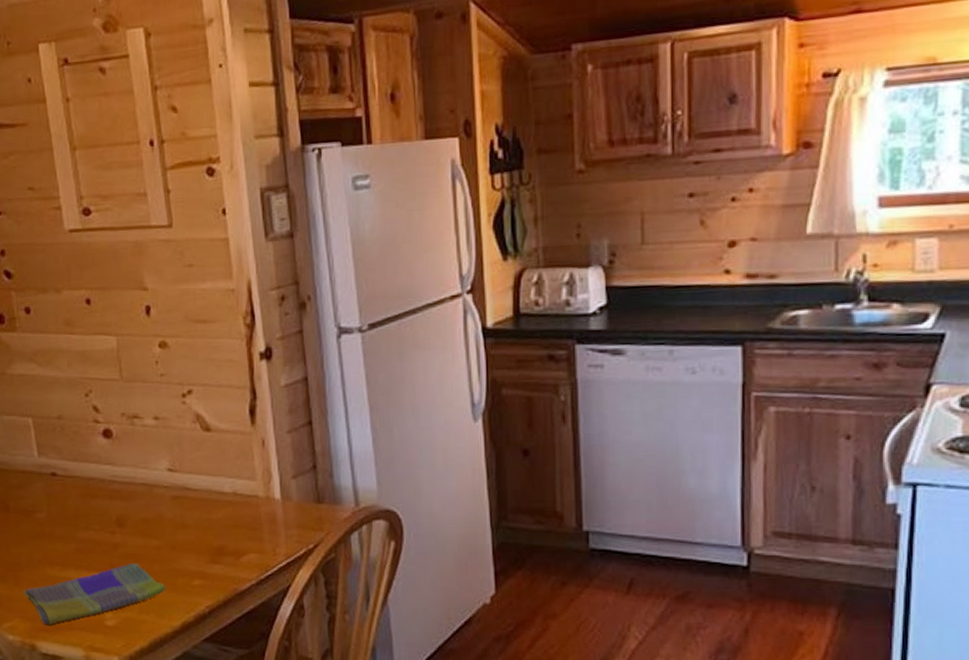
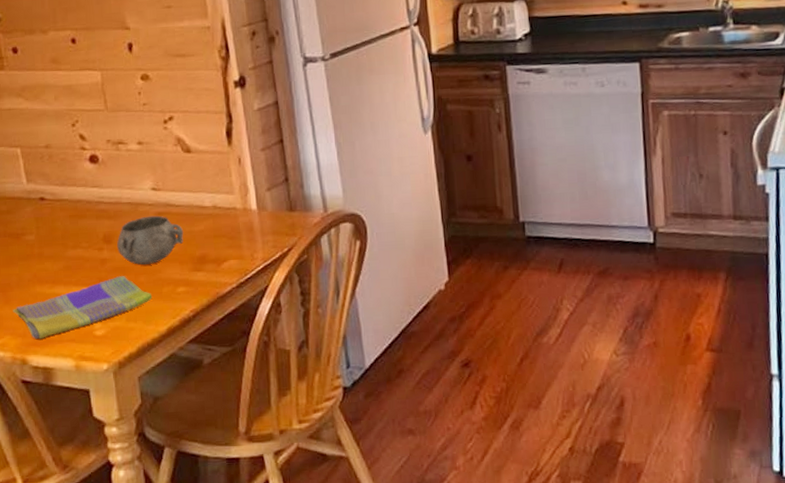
decorative bowl: none [130,499,201,553] -> present [117,215,184,265]

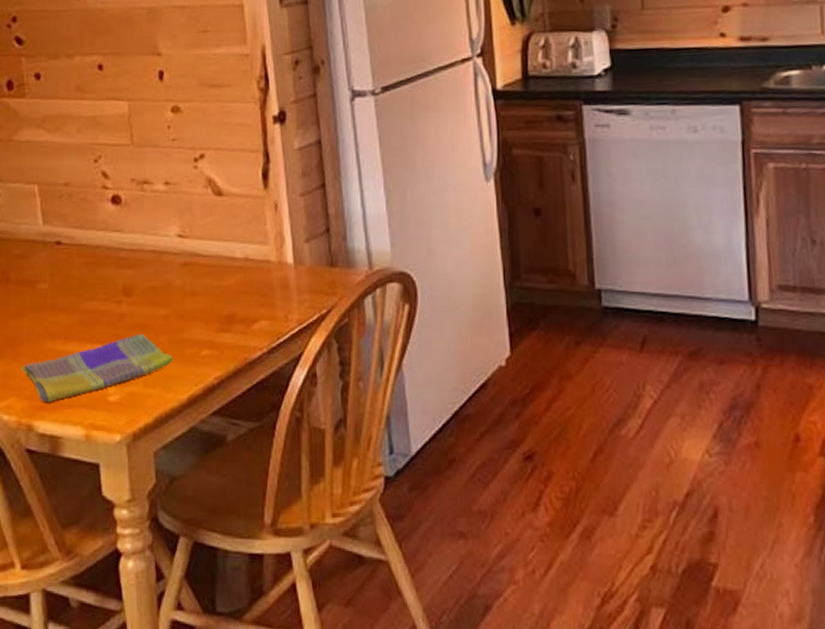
decorative bowl: present [117,215,184,265] -> none [137,266,211,323]

